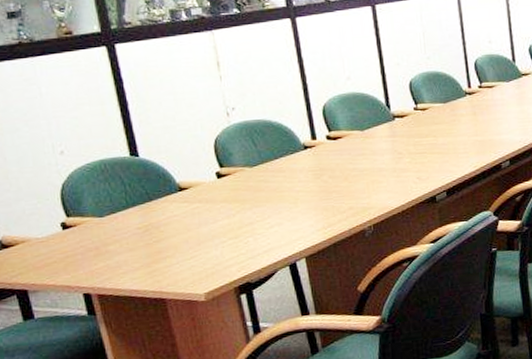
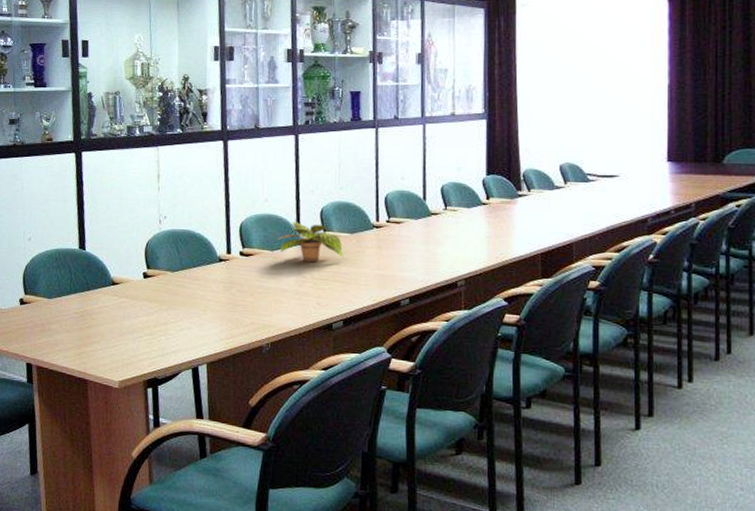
plant: none [366,97,441,138] -> present [277,221,345,262]

